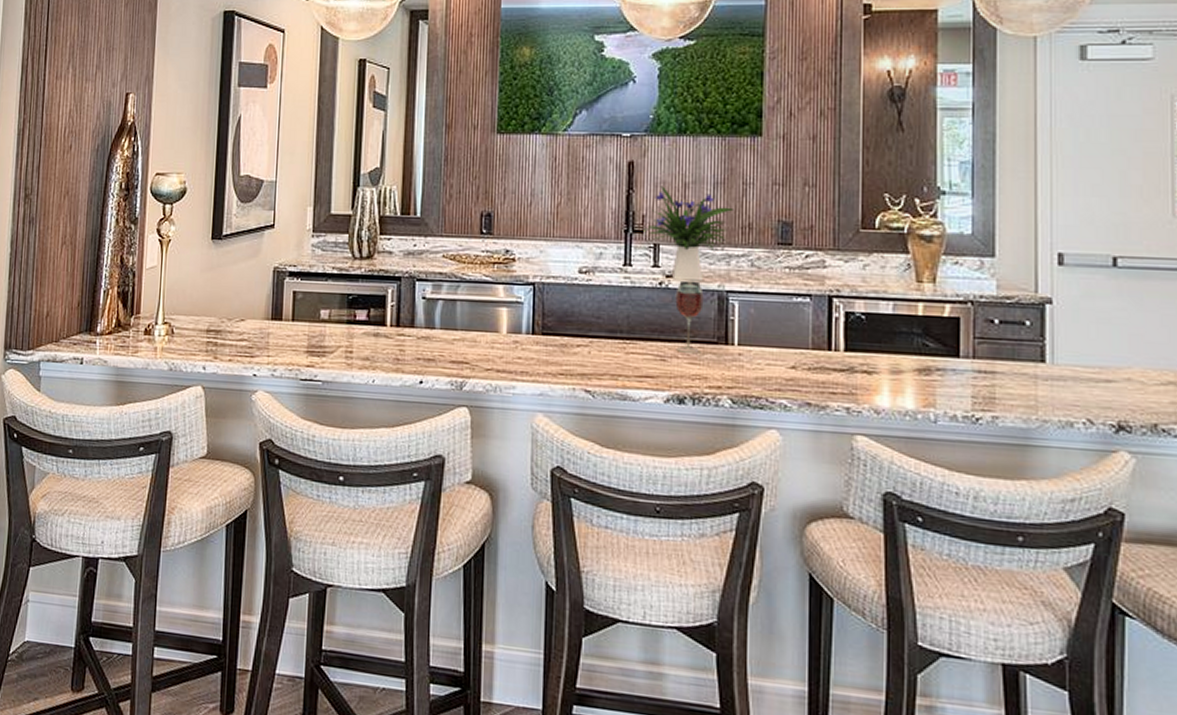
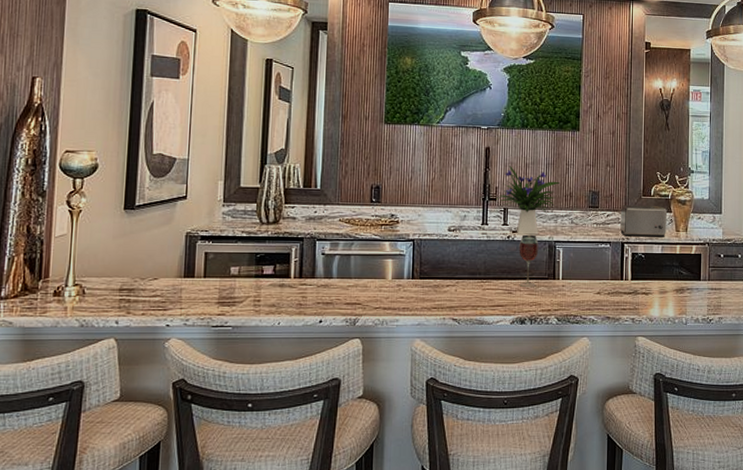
toaster: none [826,240,901,292] -> present [620,204,667,238]

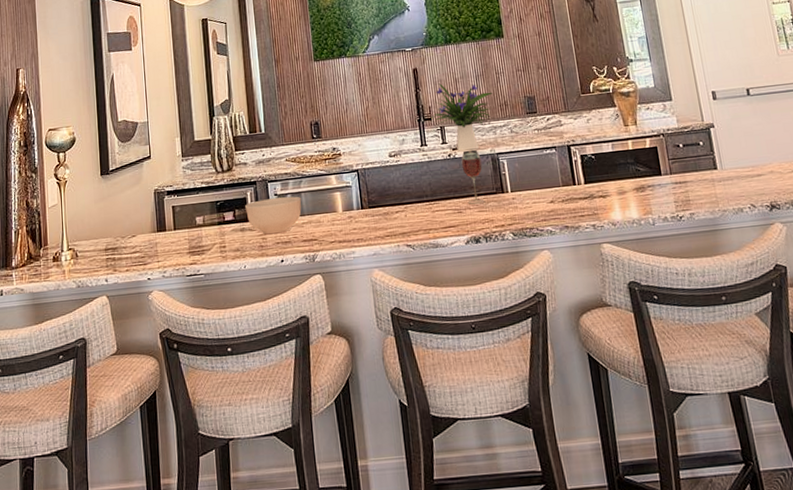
bowl: none [288,257,350,294] -> present [245,196,302,235]
toaster: present [620,204,667,238] -> none [560,102,614,140]

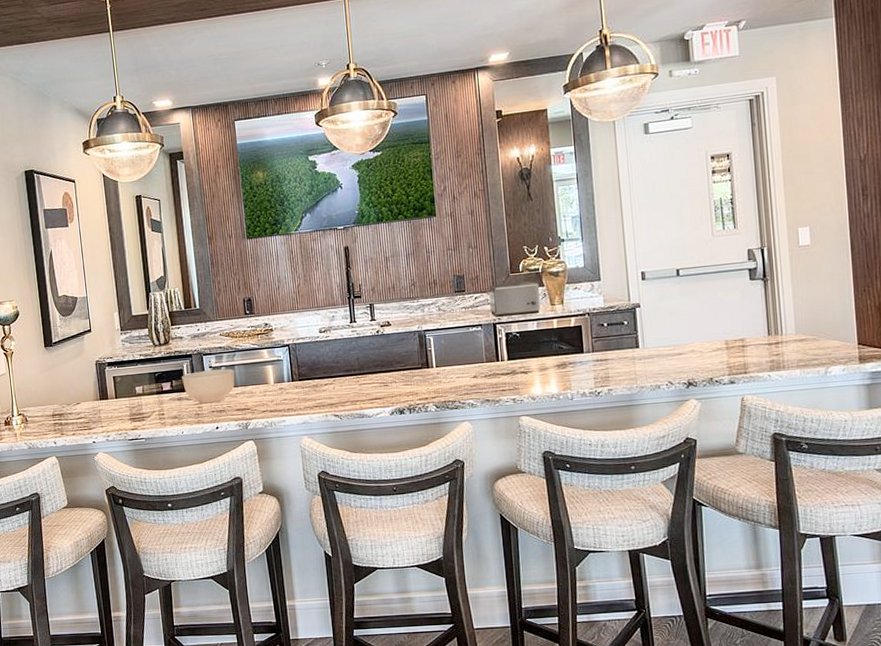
flower arrangement: present [432,83,493,151] -> none [362,262,423,328]
wineglass: present [461,149,485,205] -> none [389,326,410,379]
toaster: none [560,102,614,140] -> present [488,281,541,318]

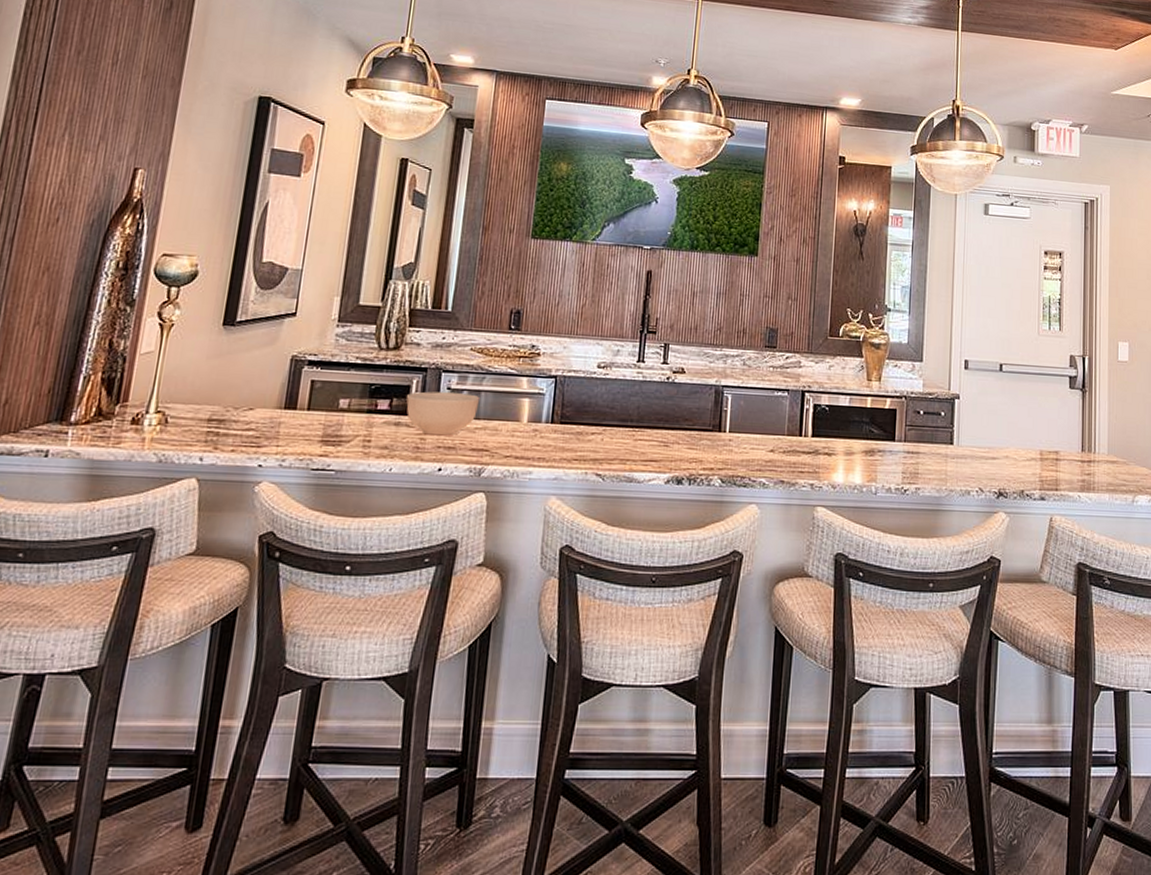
toaster: present [488,281,541,318] -> none [801,345,857,388]

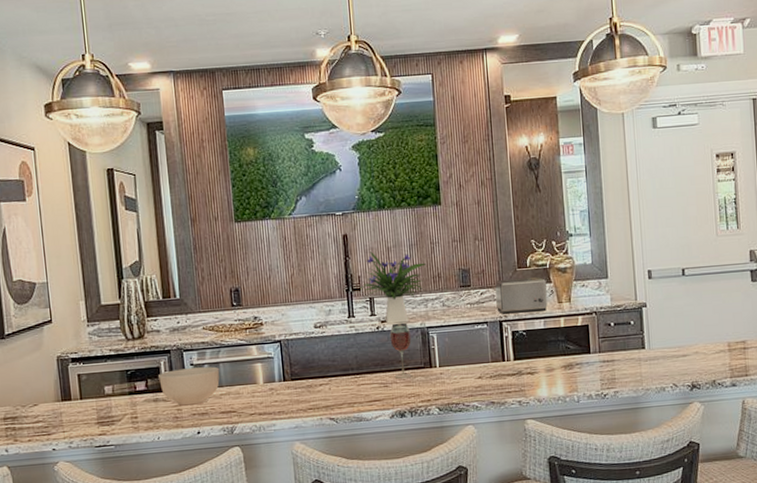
flower arrangement: none [658,293,733,377] -> present [362,251,427,324]
wineglass: none [677,376,704,441] -> present [389,322,412,380]
toaster: none [801,345,857,388] -> present [495,277,548,315]

